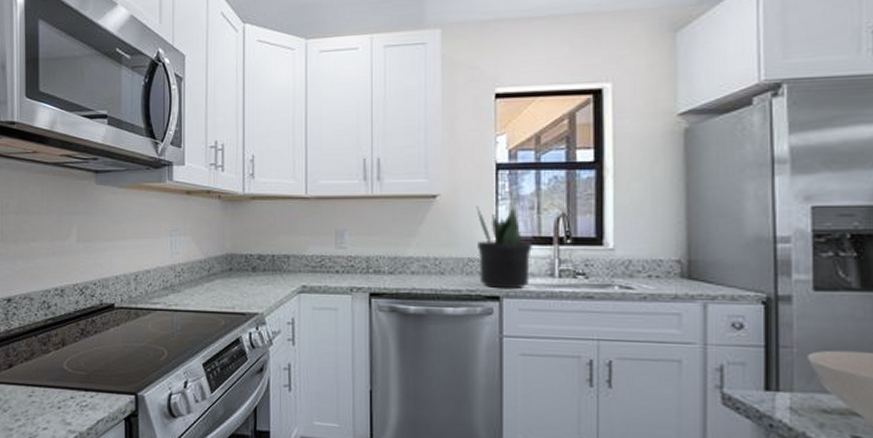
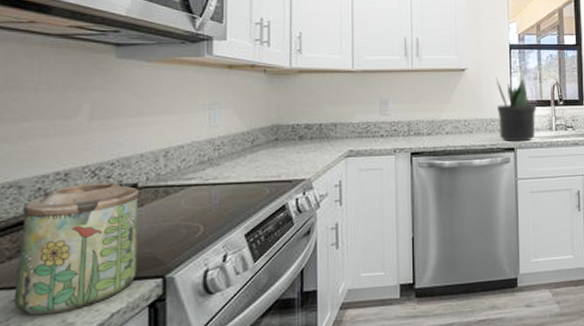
canister: none [30,299,116,413] -> present [13,181,139,316]

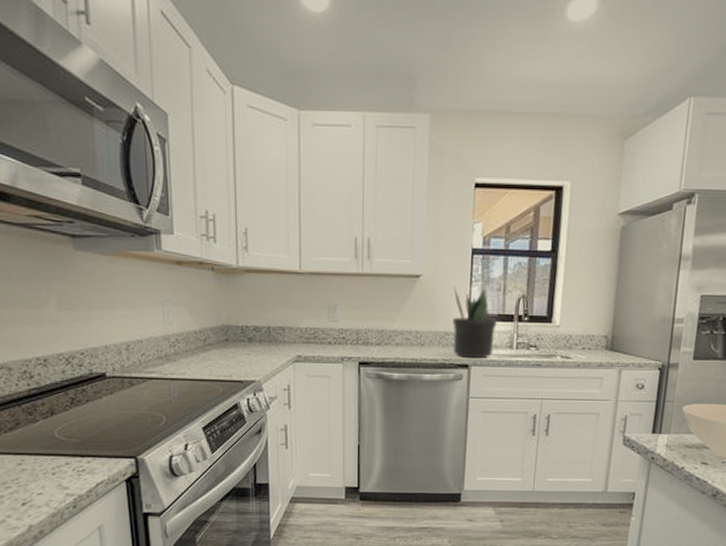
canister: present [13,181,139,316] -> none [14,369,113,478]

